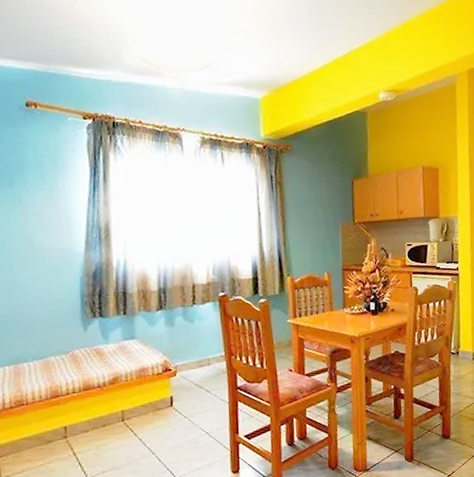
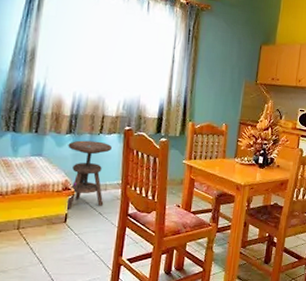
side table: none [161,313,210,392] -> present [65,140,112,209]

